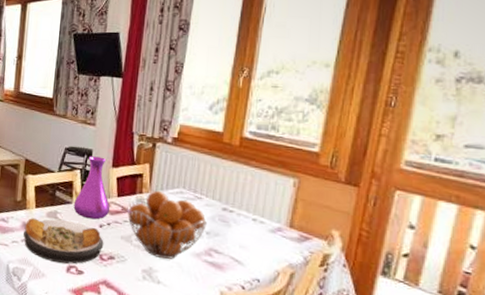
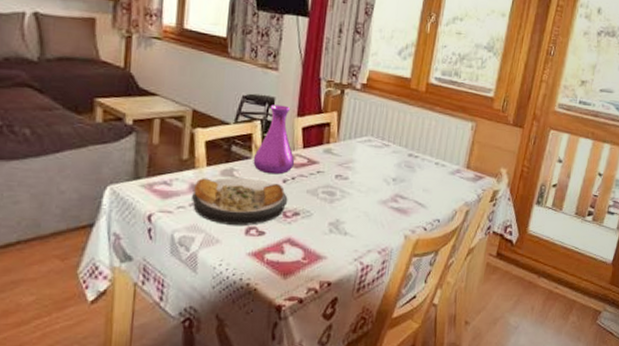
fruit basket: present [127,190,207,260] -> none [313,139,393,210]

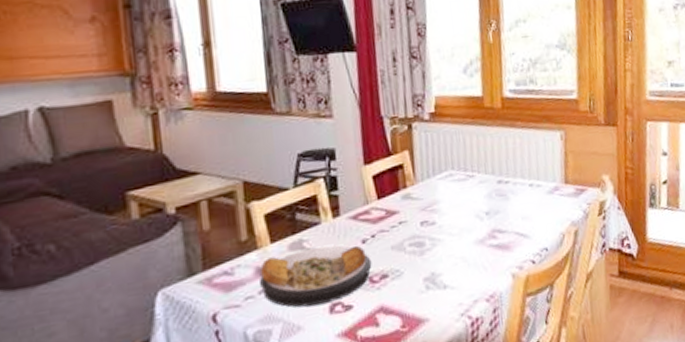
vase: present [253,104,294,175] -> none [323,155,371,238]

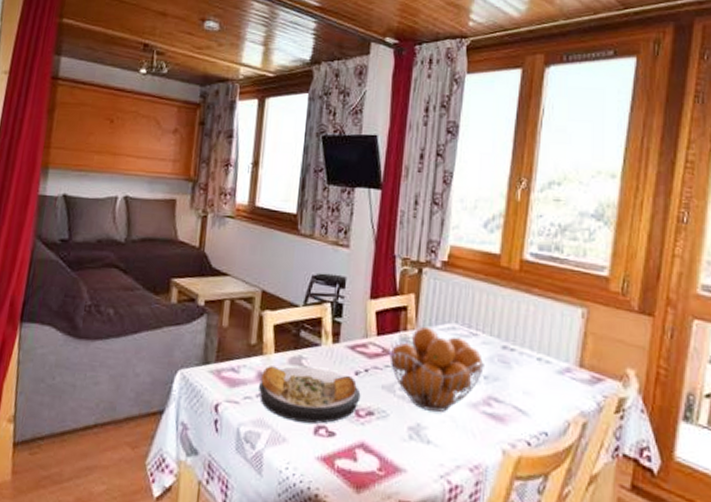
fruit basket: none [391,179,485,259] -> present [388,326,484,413]

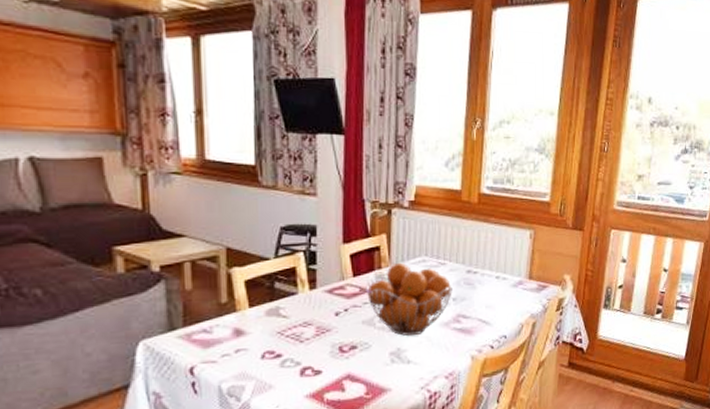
plate: present [259,366,361,424] -> none [237,314,343,368]

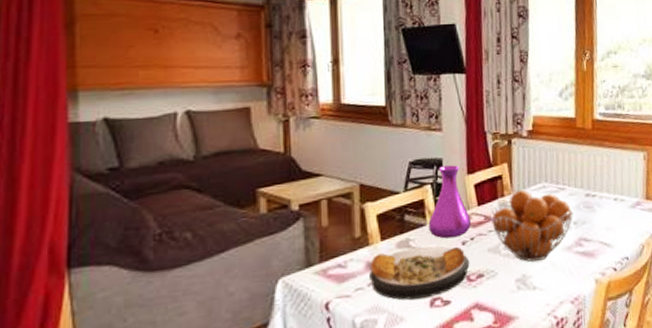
plate: none [237,314,343,368] -> present [369,245,470,300]
vase: none [300,233,345,309] -> present [428,165,471,239]

